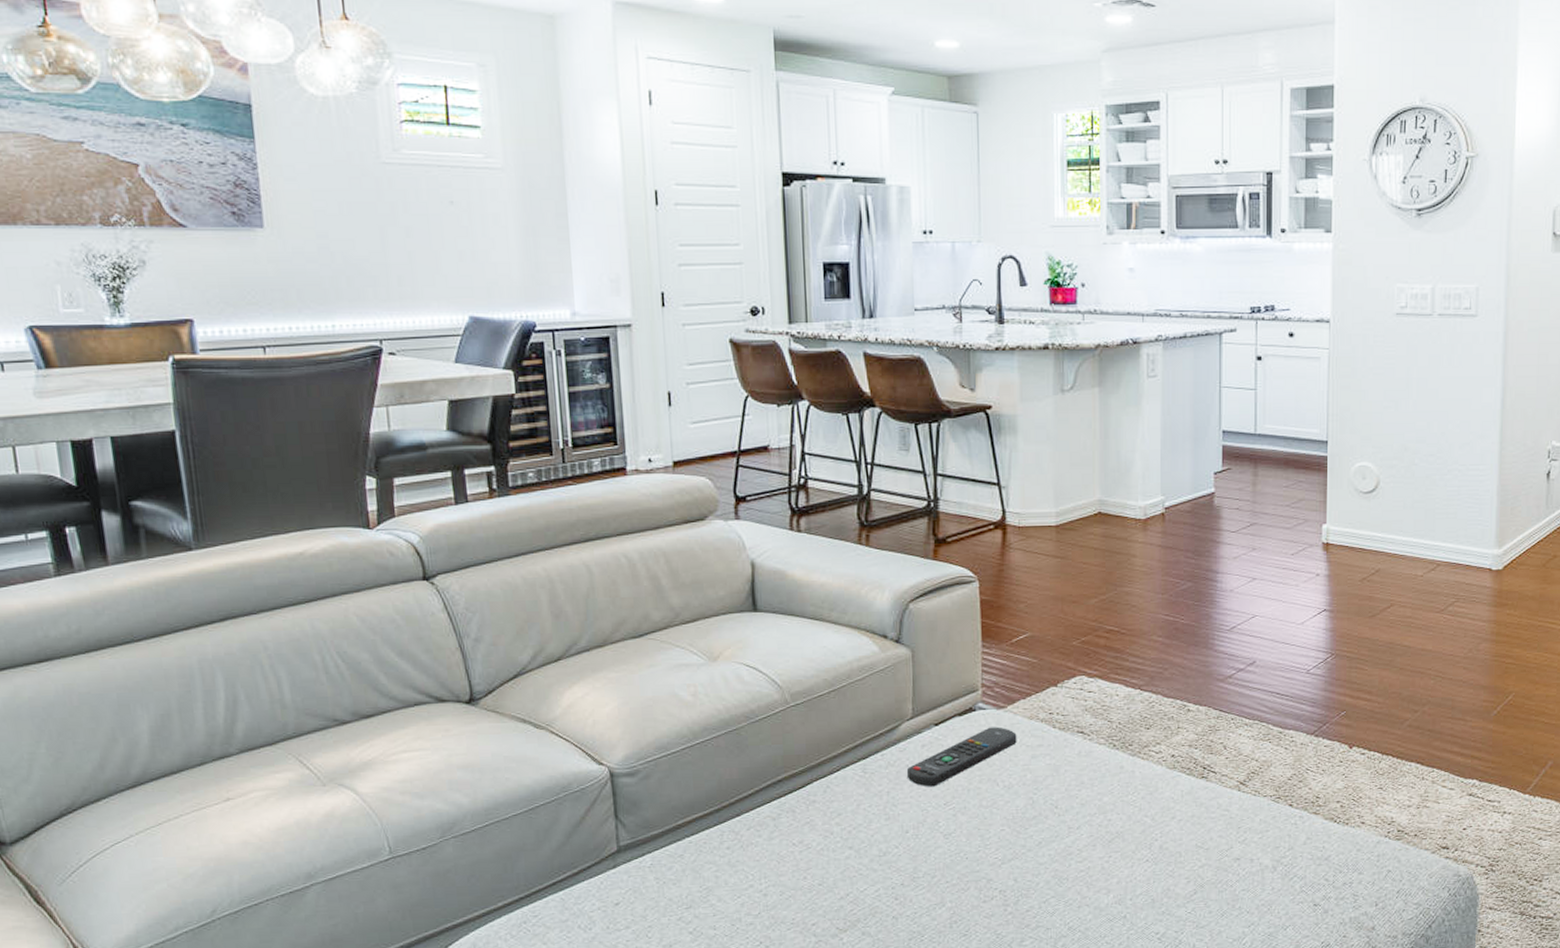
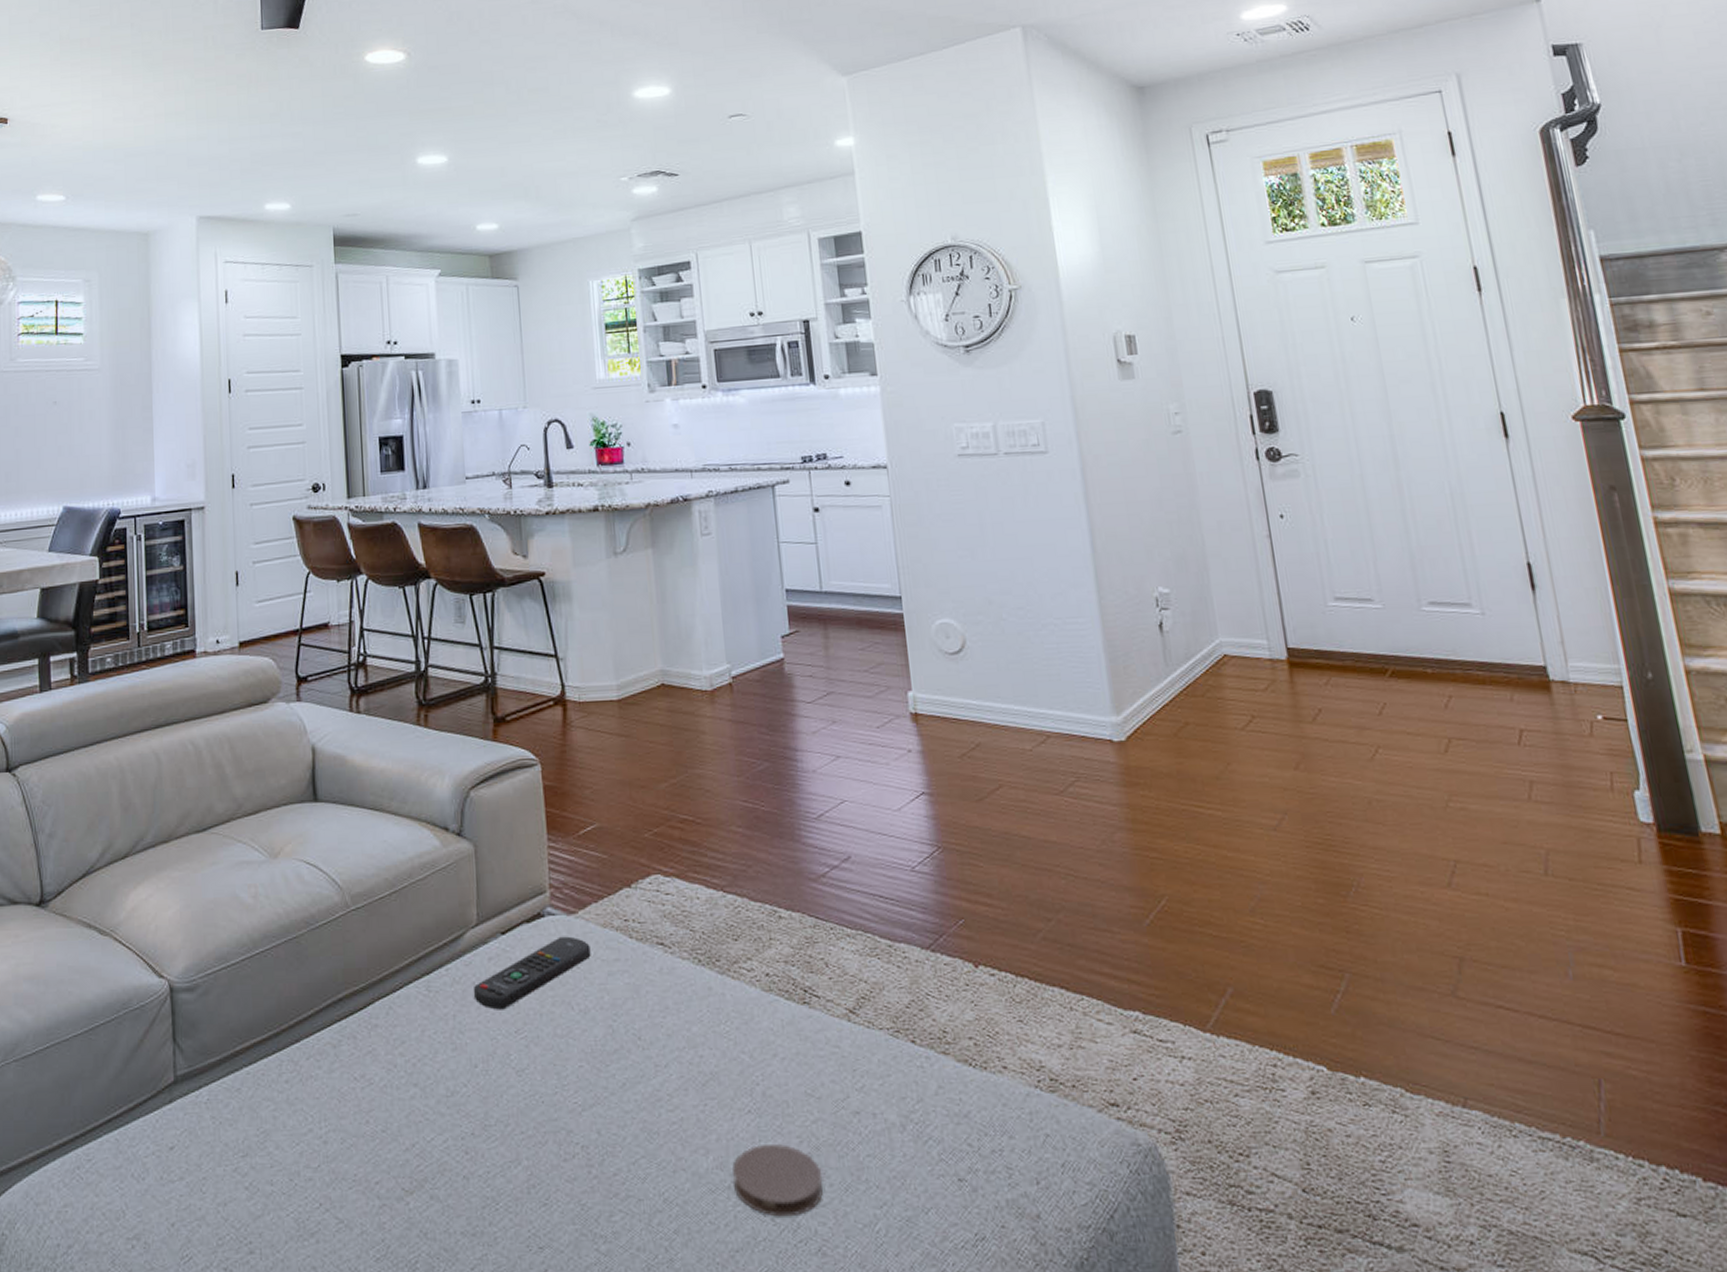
coaster: none [1128,883,1204,937] -> present [731,1143,823,1217]

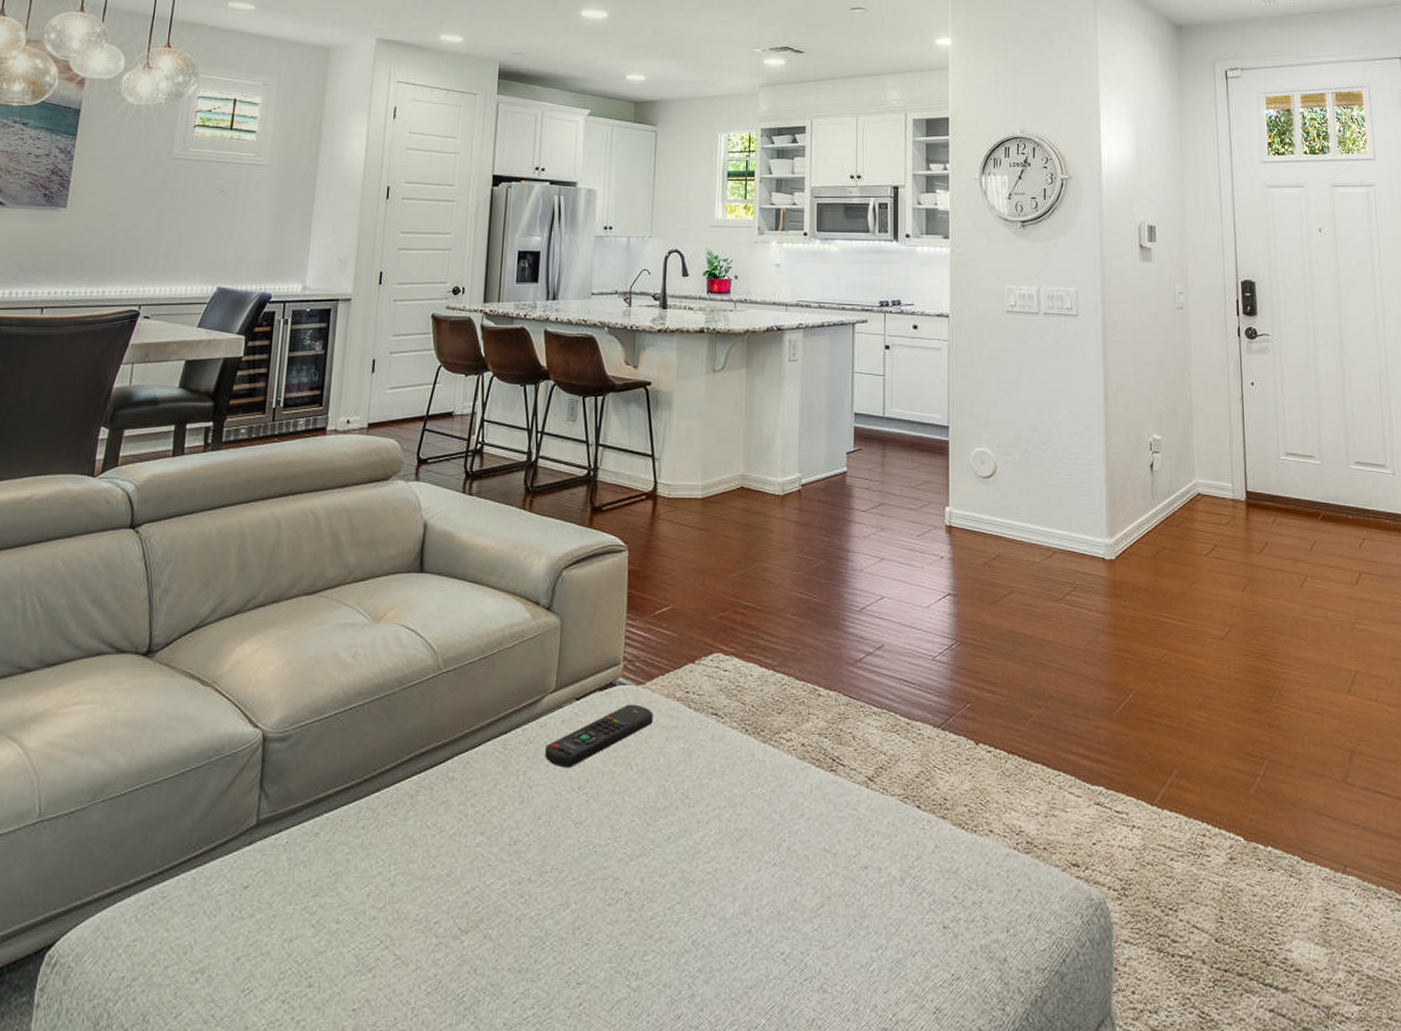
coaster: present [731,1143,823,1217] -> none [754,892,831,958]

